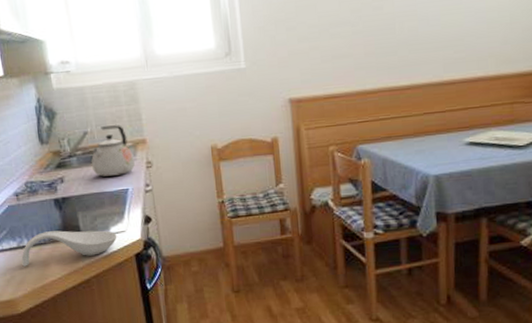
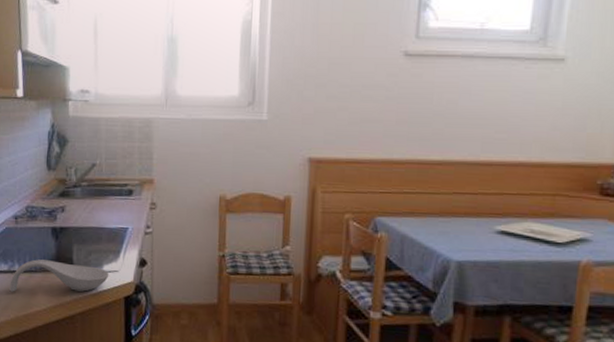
kettle: present [91,125,135,177] -> none [95,160,139,213]

